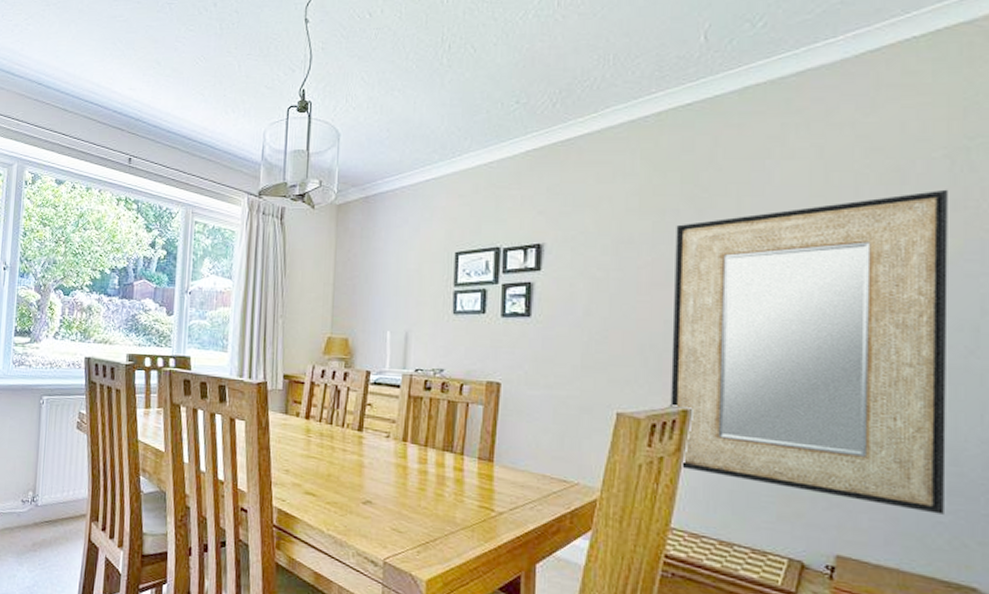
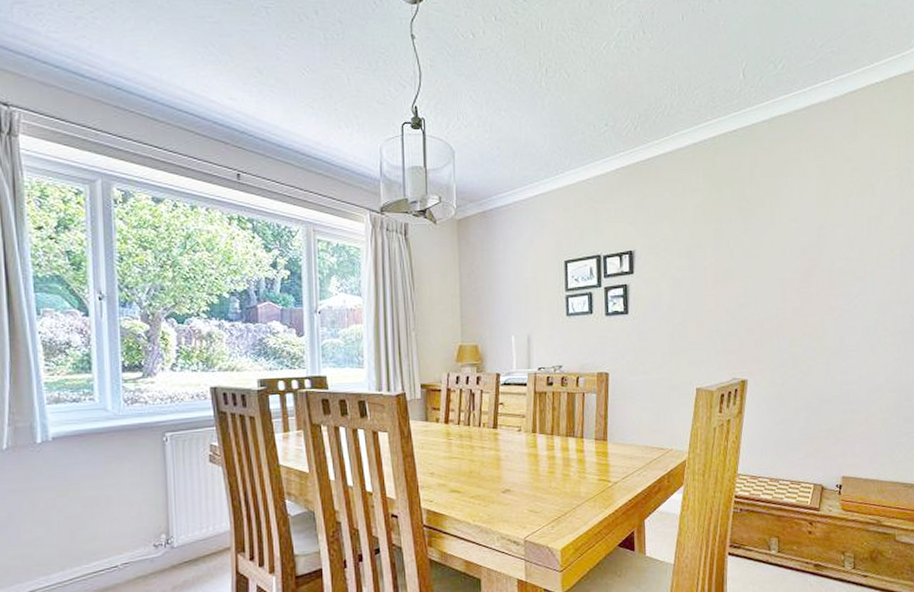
home mirror: present [670,189,948,515] -> none [730,200,903,437]

